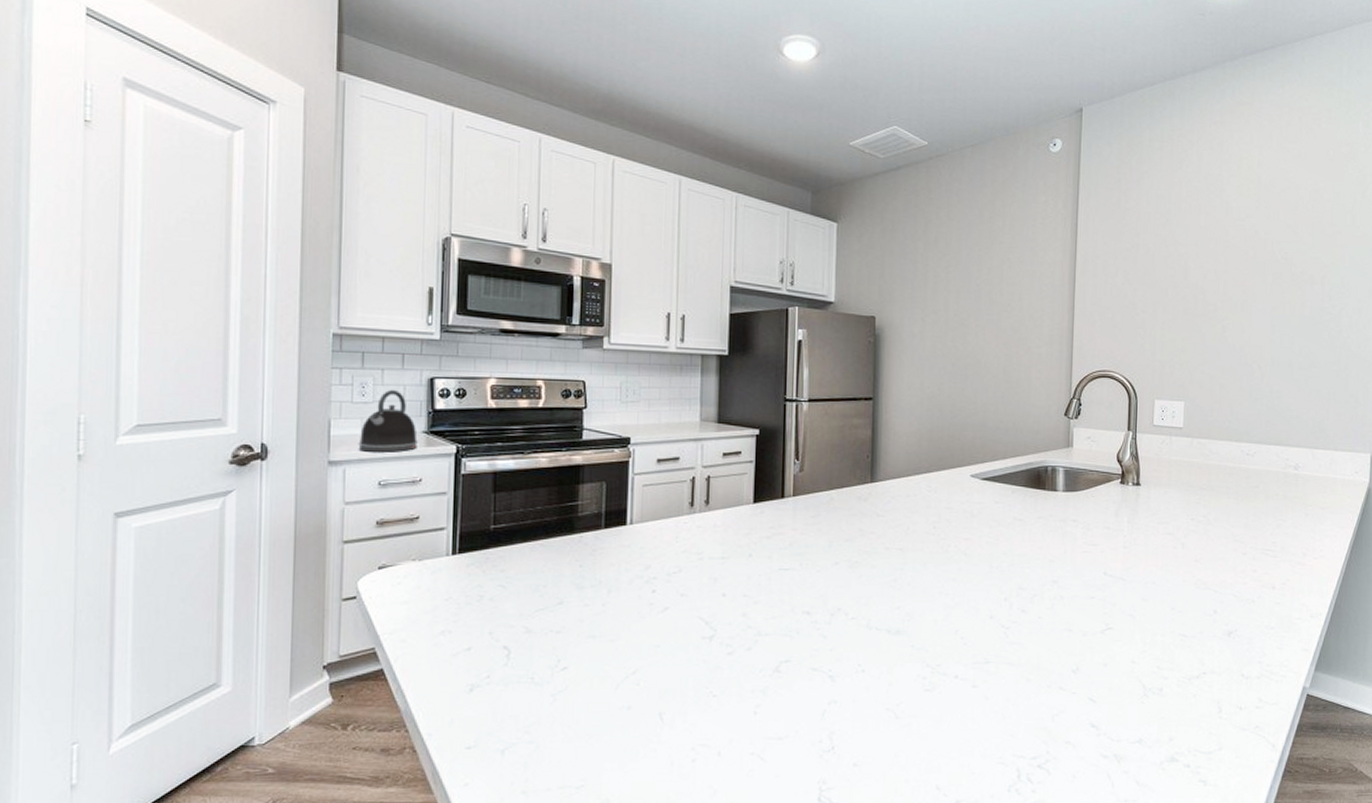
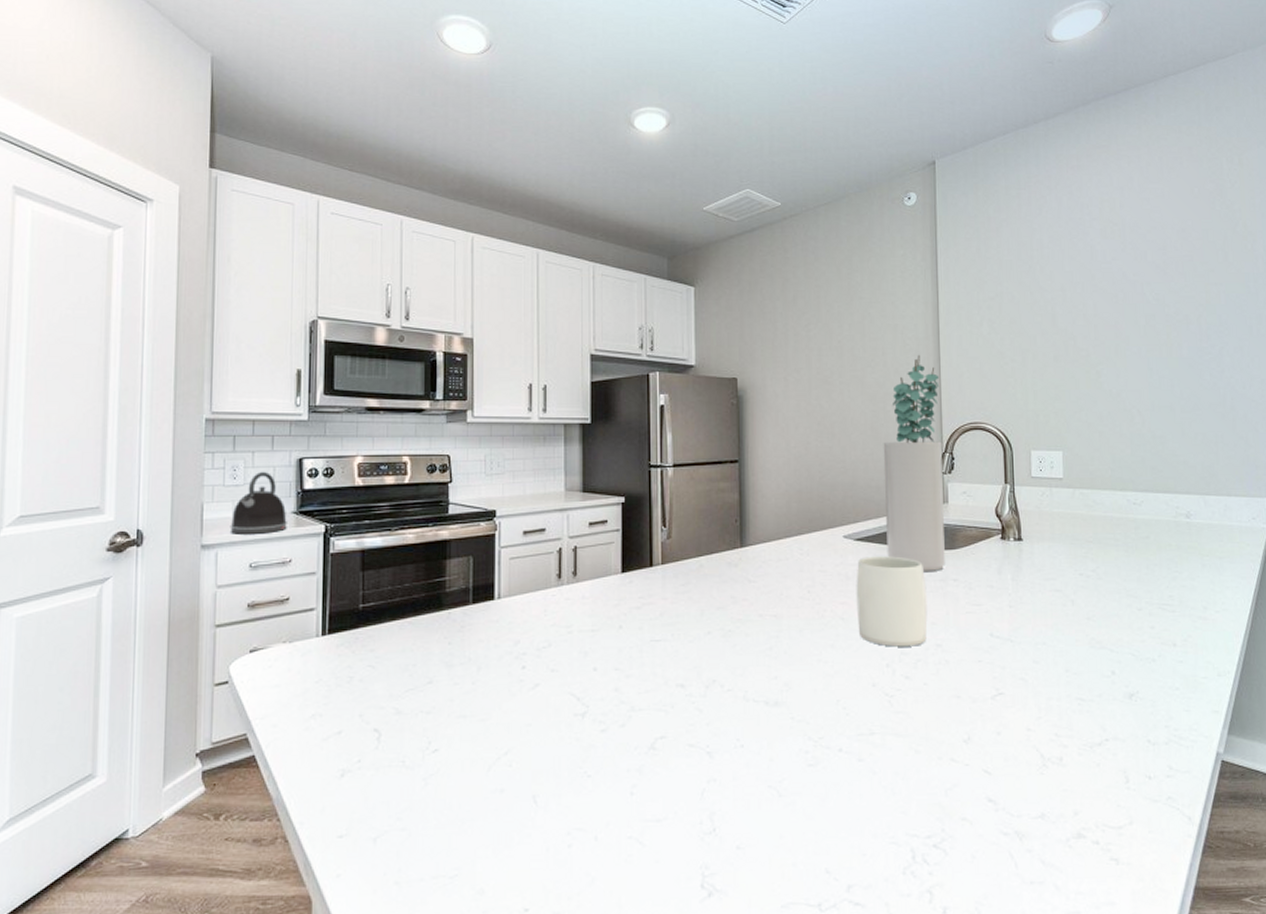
mug: none [979,496,1047,582] -> present [856,556,928,647]
vase: none [1011,302,1073,512] -> present [883,355,945,571]

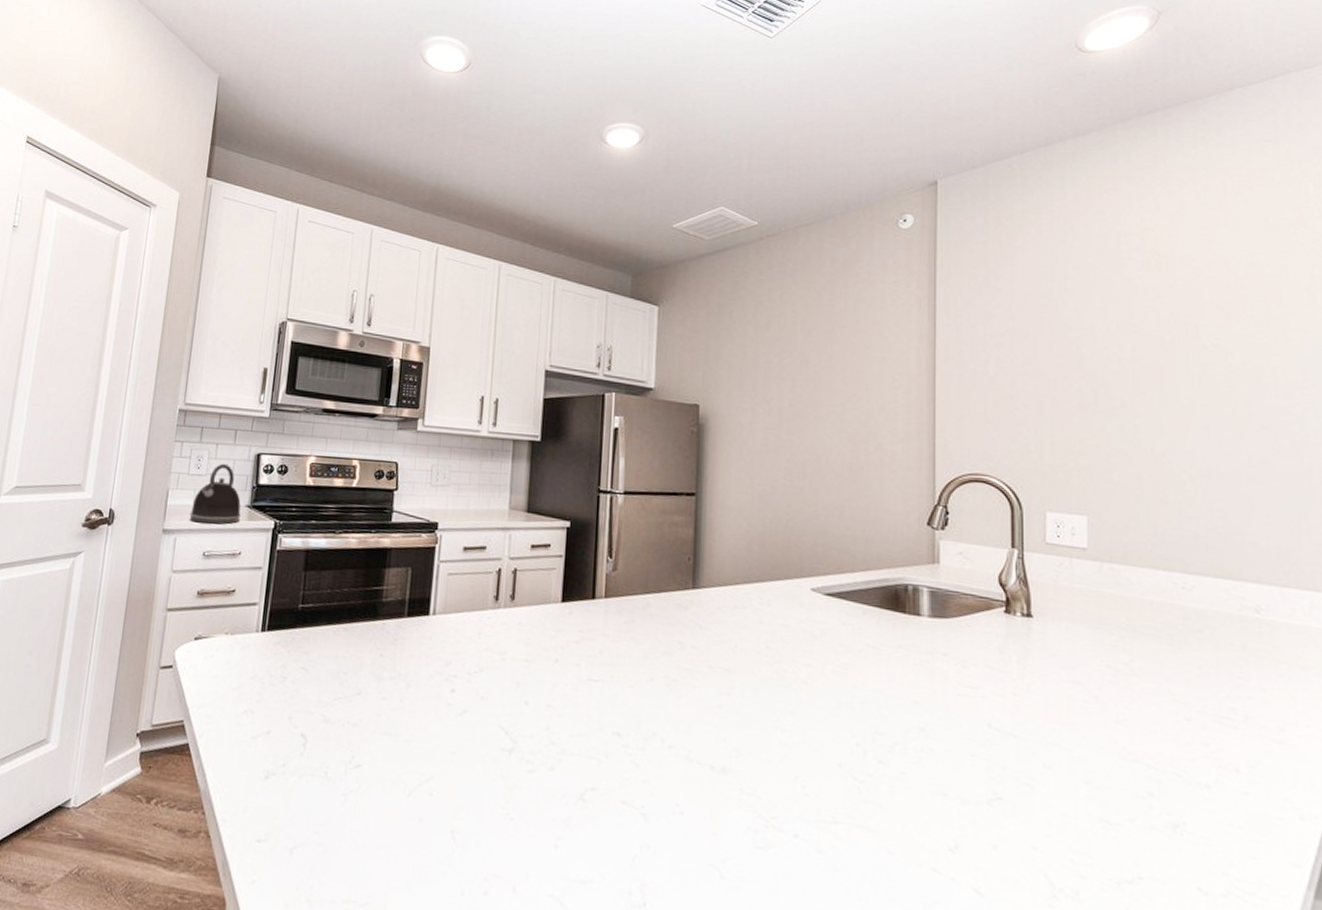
mug: present [856,556,928,647] -> none [823,615,909,727]
vase: present [883,355,945,571] -> none [862,393,934,642]

